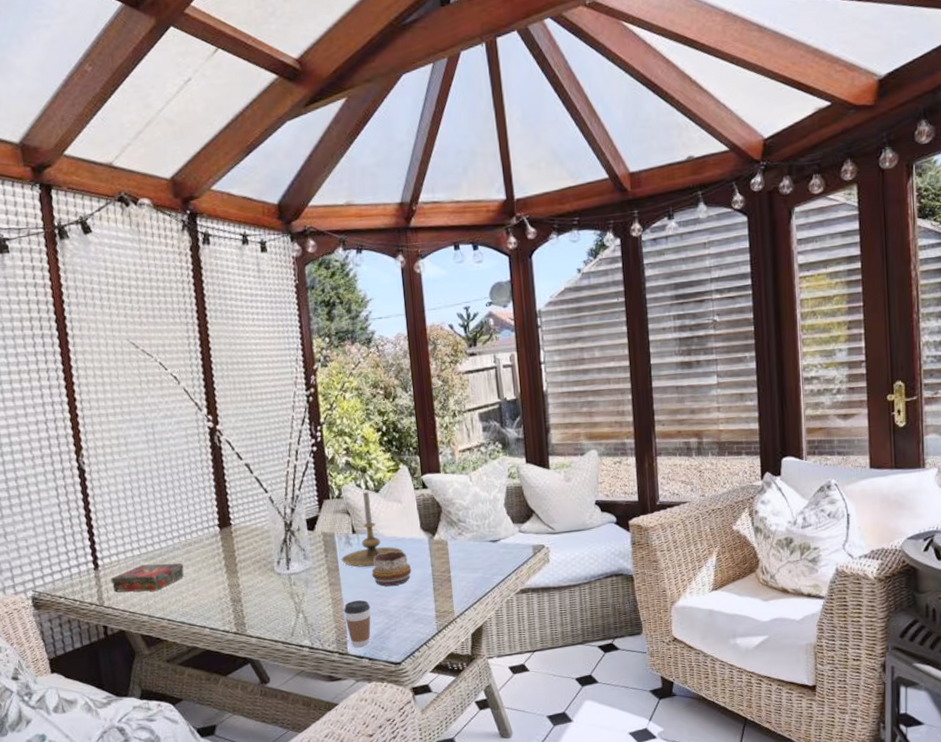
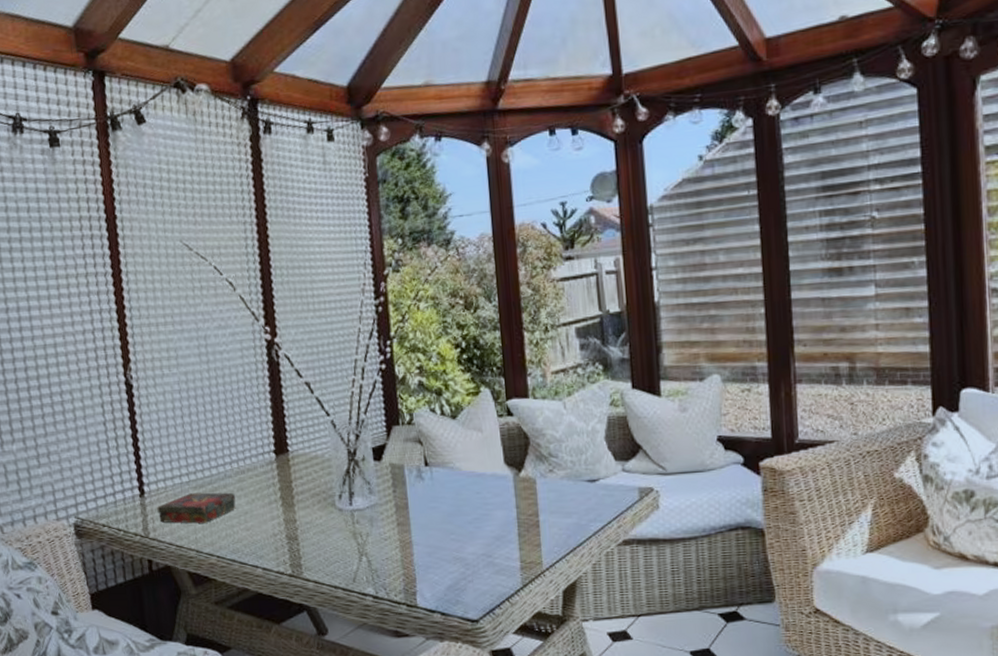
candle holder: present [341,491,403,567] -> none [411,417,484,506]
coffee cup: present [343,600,371,648] -> none [413,544,445,600]
decorative bowl: present [371,551,412,587] -> none [446,489,493,529]

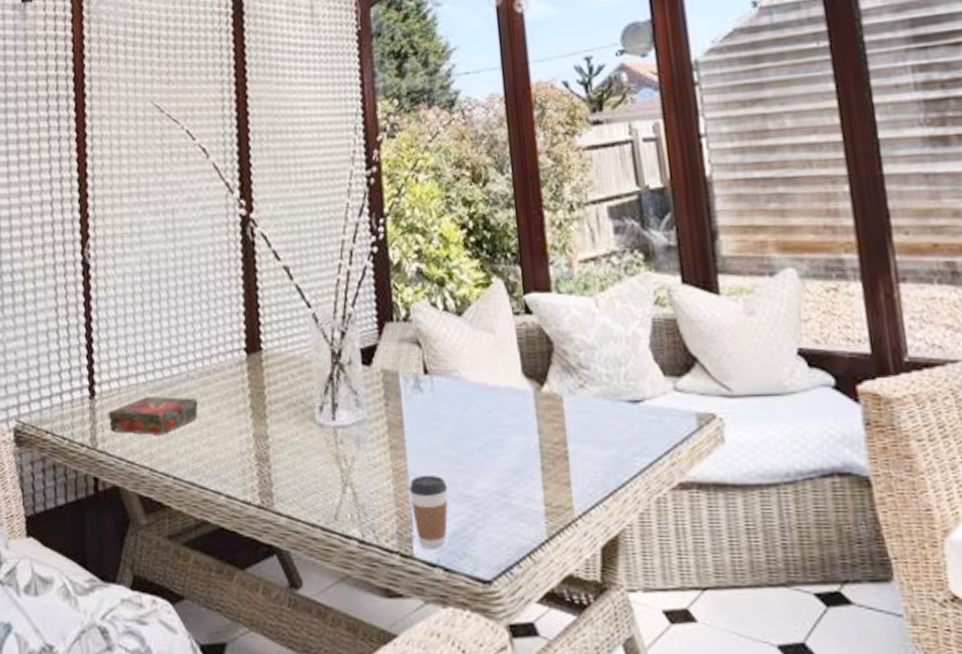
coffee cup: none [413,544,445,600] -> present [409,476,448,549]

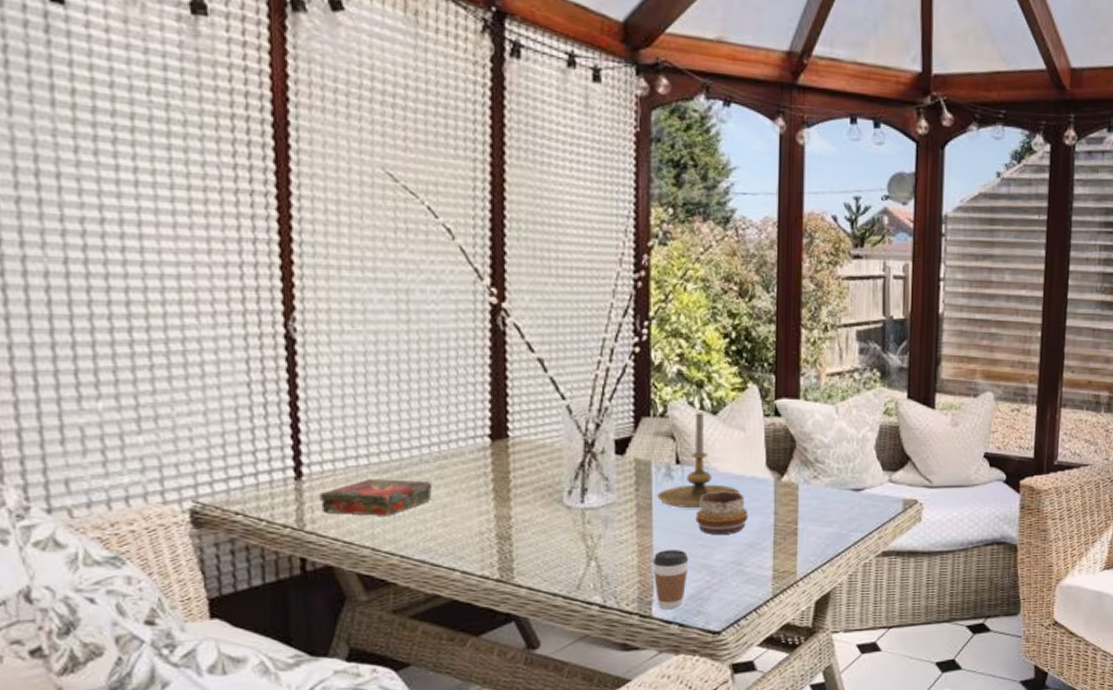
candle holder: none [407,313,497,425] -> present [657,412,740,508]
decorative bowl: none [450,406,509,458] -> present [695,492,749,535]

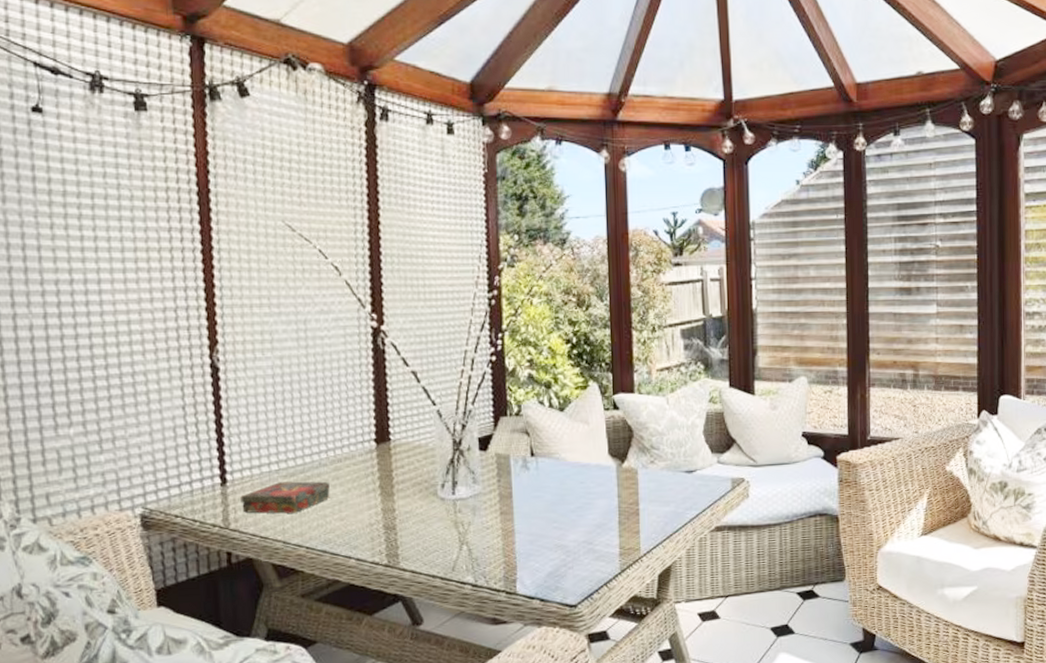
coffee cup: present [652,550,689,610] -> none [515,532,546,587]
candle holder: present [657,412,740,508] -> none [516,409,587,495]
decorative bowl: present [695,492,749,535] -> none [550,479,596,518]

